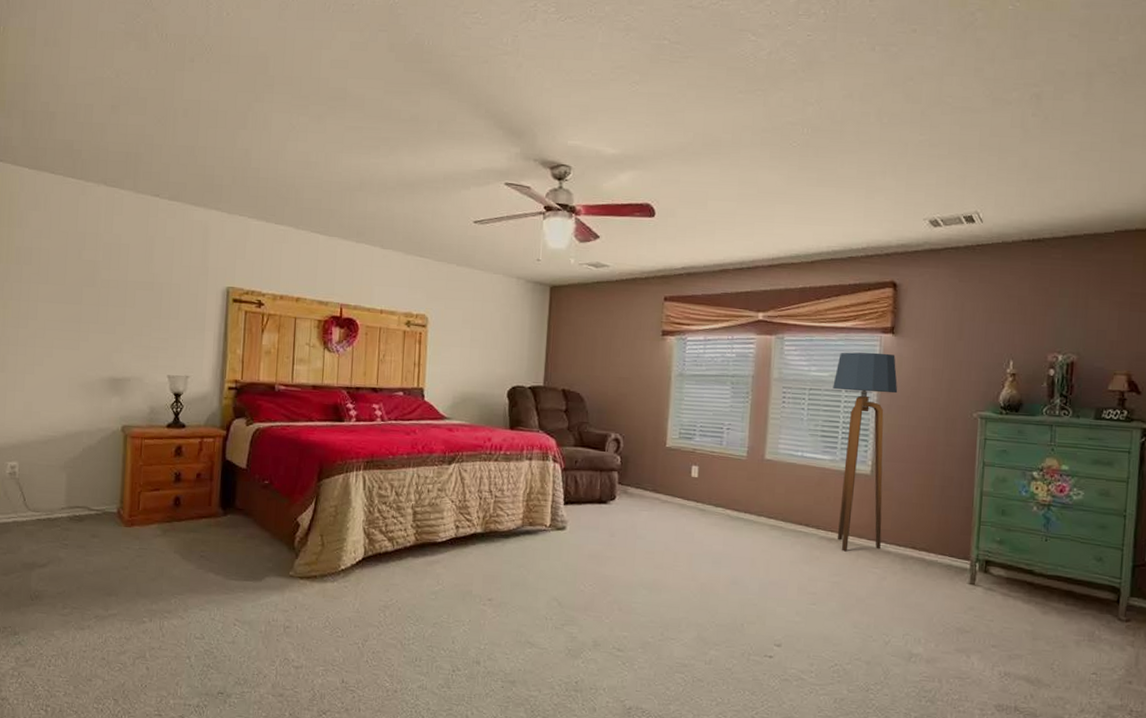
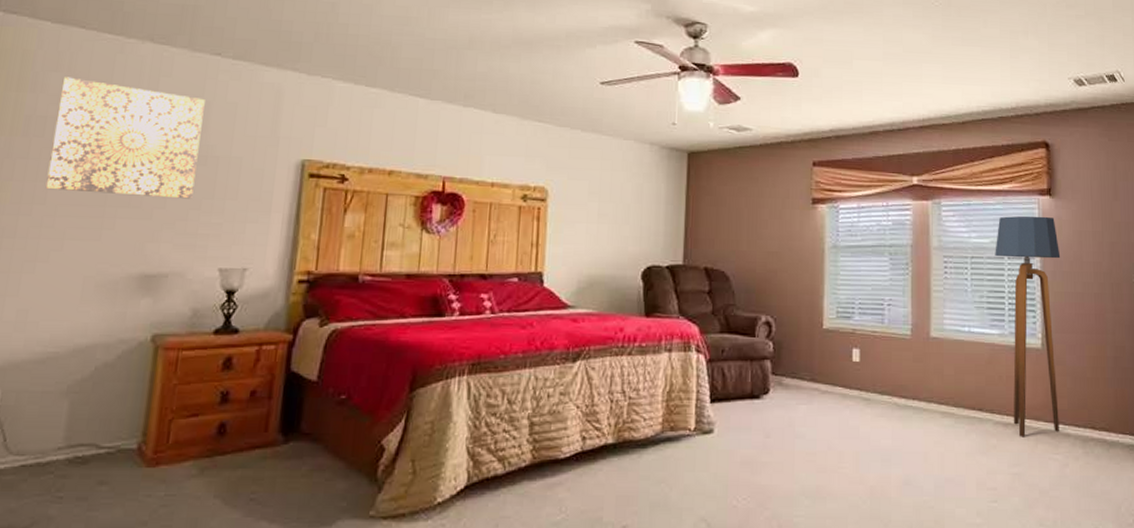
wall art: none [36,215,149,318] -> present [45,77,205,199]

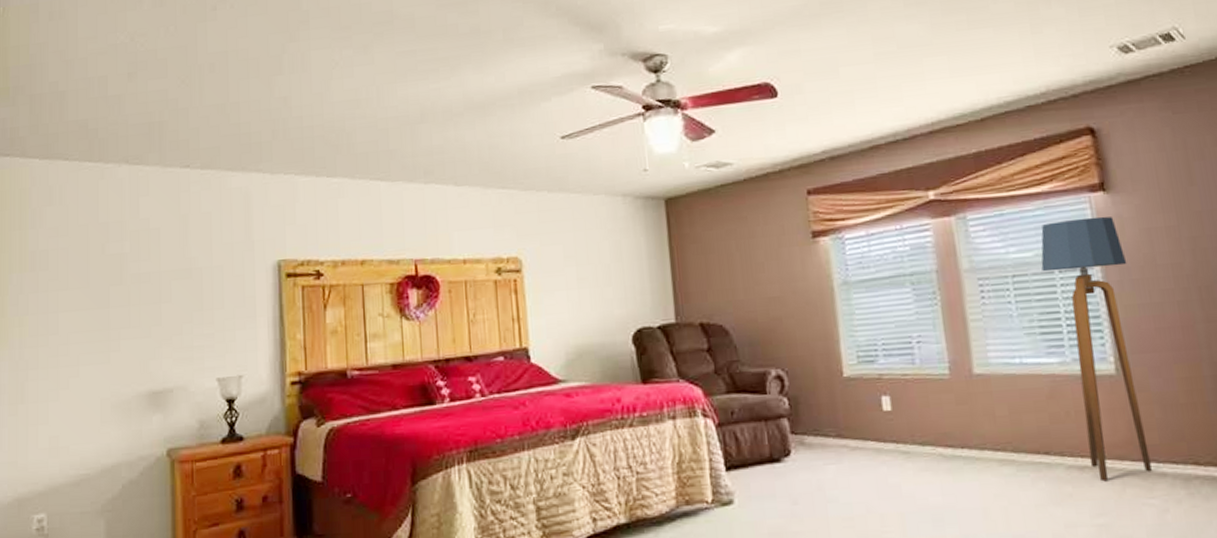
wall art: present [45,77,205,199] -> none [56,209,184,319]

